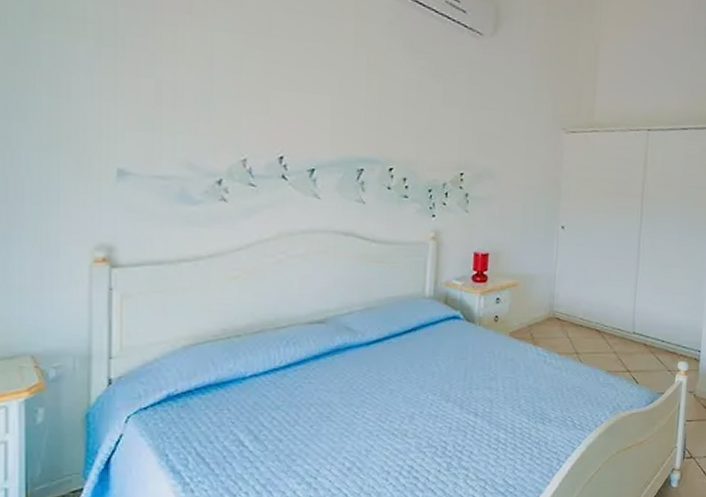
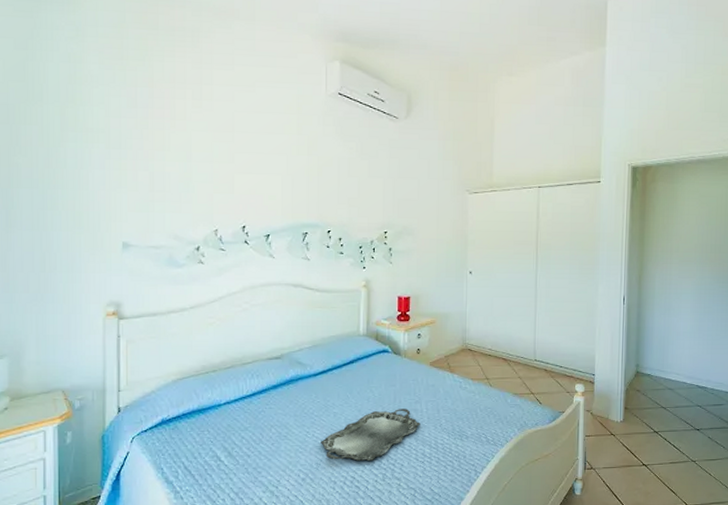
serving tray: none [372,386,495,447] -> present [321,409,420,461]

